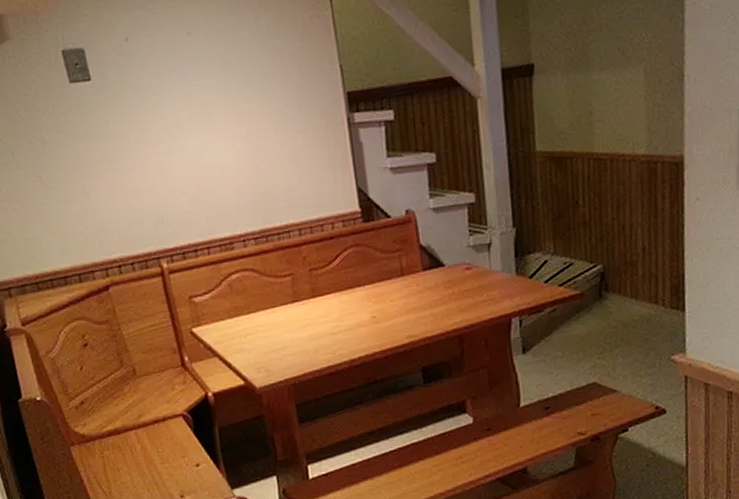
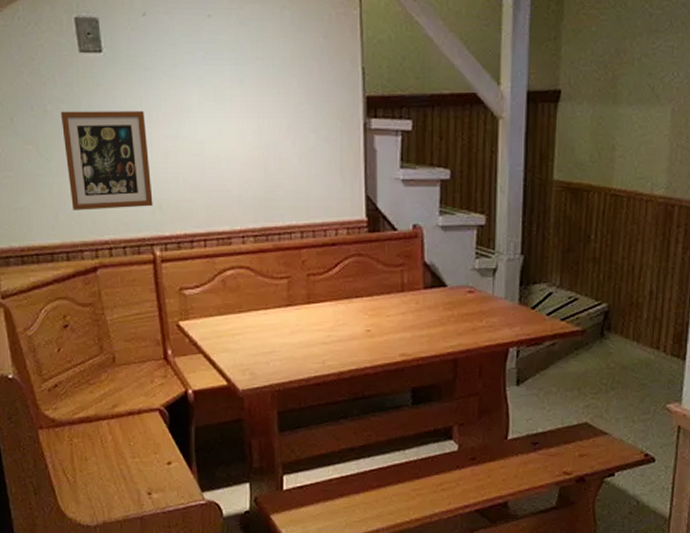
picture frame: none [58,132,155,234] -> present [60,111,153,210]

